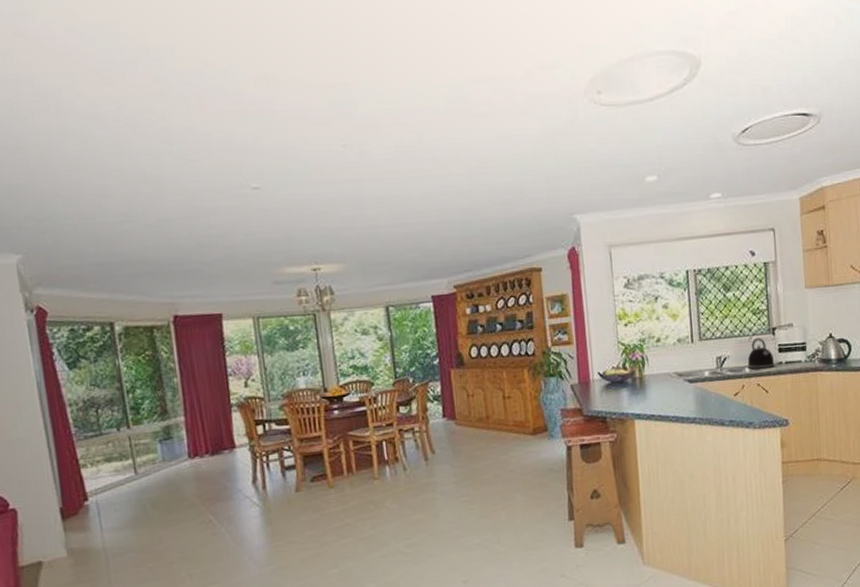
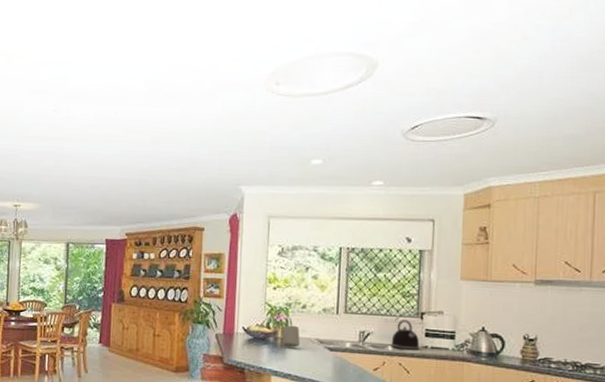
canister: none [638,360,664,387] -> present [281,324,307,348]

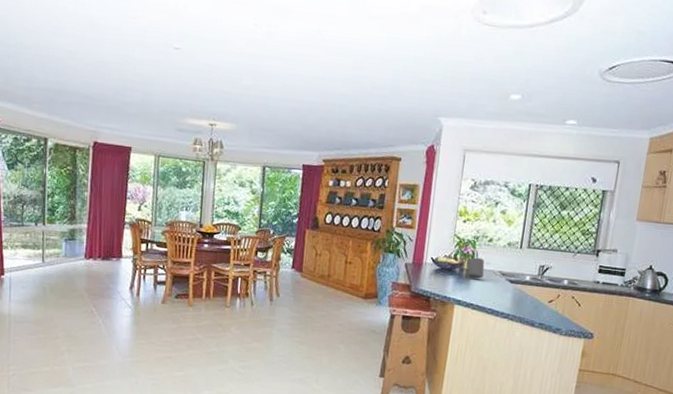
kettle: present [391,320,420,351] -> none [566,256,593,286]

